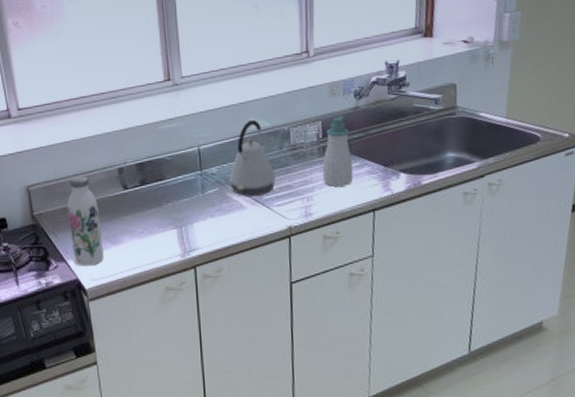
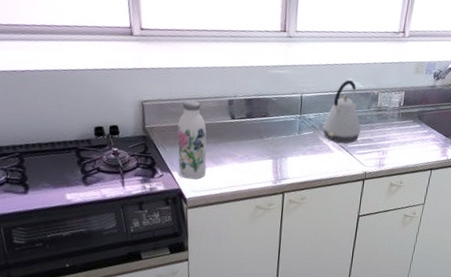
soap bottle: present [322,115,354,186] -> none [397,90,425,147]

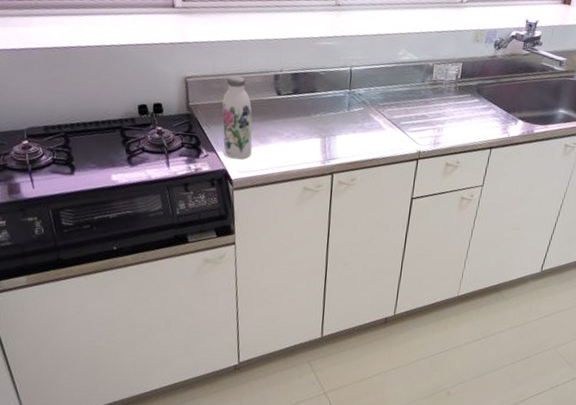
kettle: present [322,80,361,144] -> none [373,51,415,121]

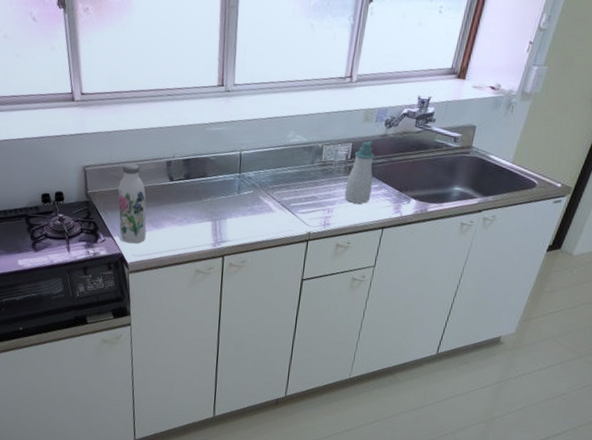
soap bottle: none [454,61,485,124] -> present [344,140,375,204]

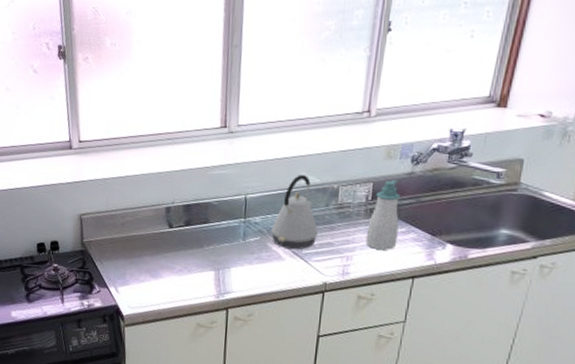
water bottle: present [118,163,147,244] -> none [114,210,144,295]
kettle: none [263,134,304,203] -> present [271,175,318,250]

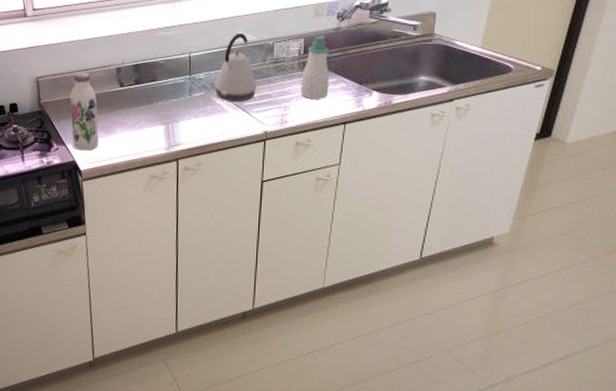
water bottle: none [114,210,144,295] -> present [69,72,99,151]

